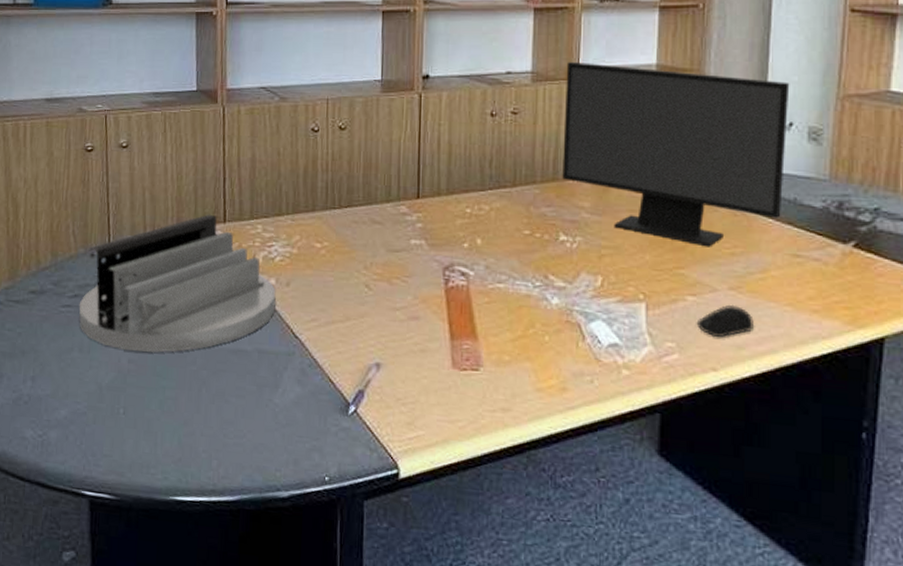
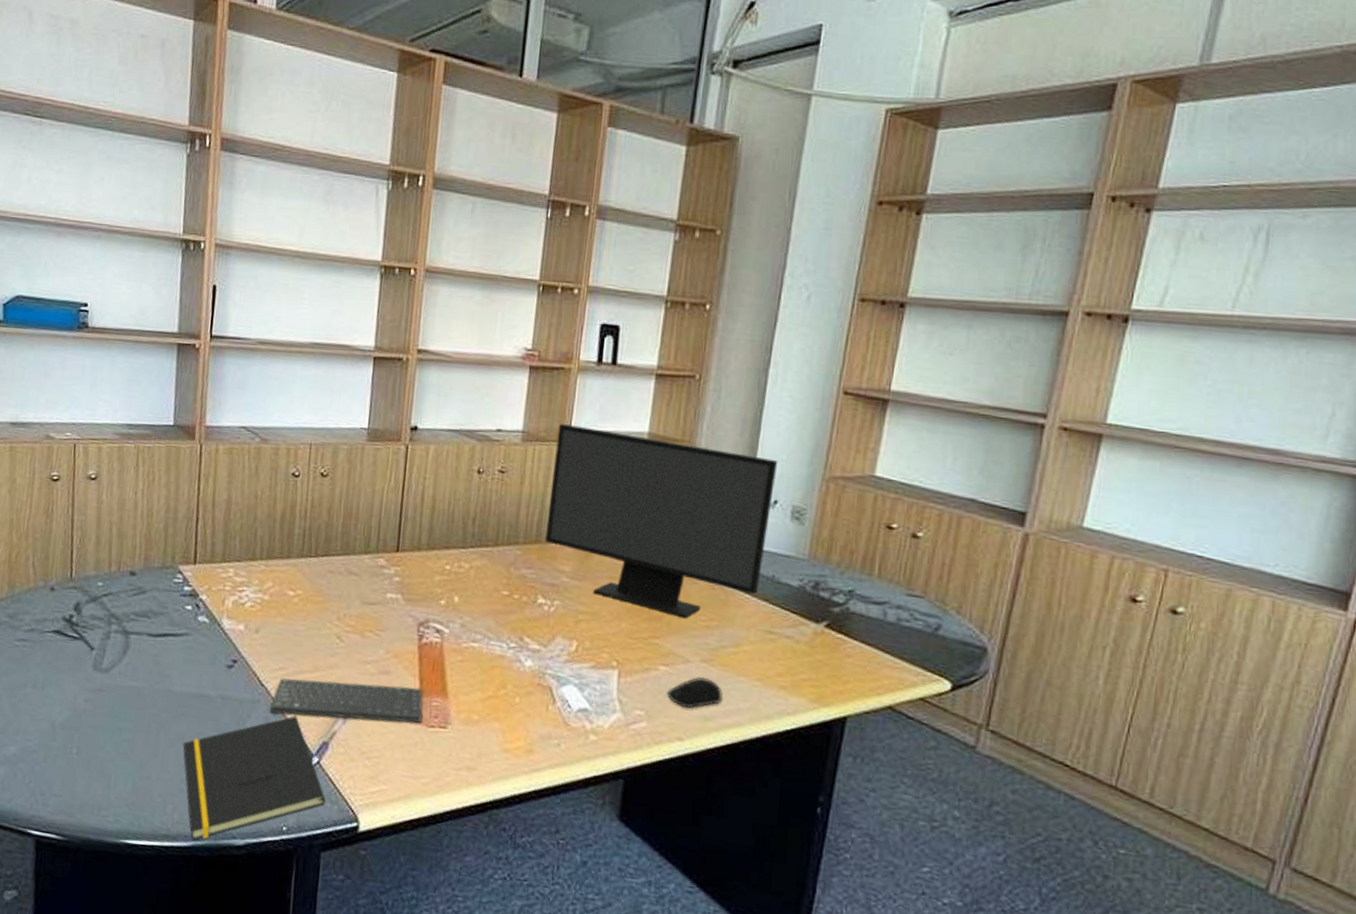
desk organizer: present [79,214,276,353] -> none [34,554,245,694]
notepad: none [224,365,366,495] -> present [182,715,326,841]
keyboard: none [305,328,454,368] -> present [270,677,423,723]

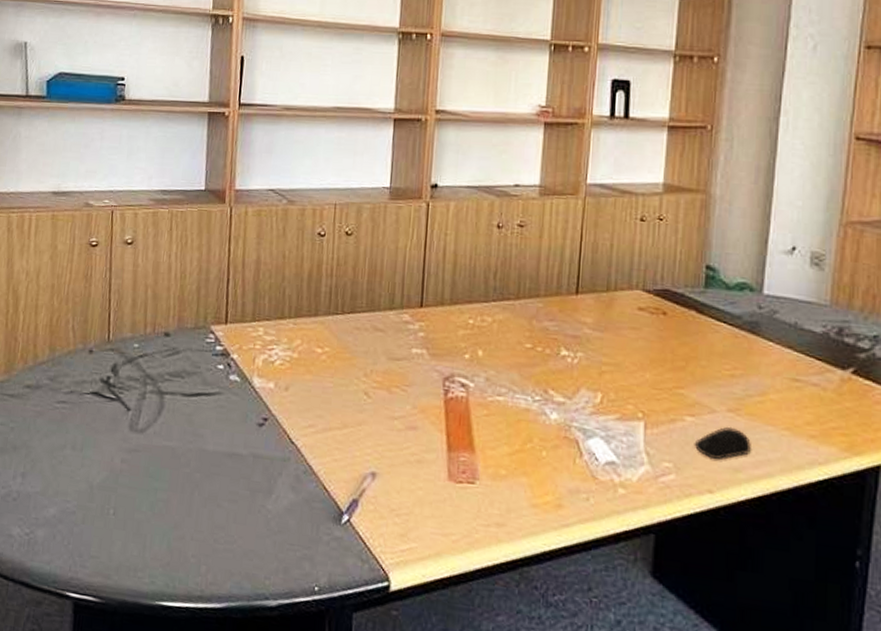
notepad: present [182,715,326,841] -> none [216,473,357,603]
keyboard: present [270,677,423,723] -> none [300,435,450,479]
computer monitor: present [545,423,778,619] -> none [566,176,794,368]

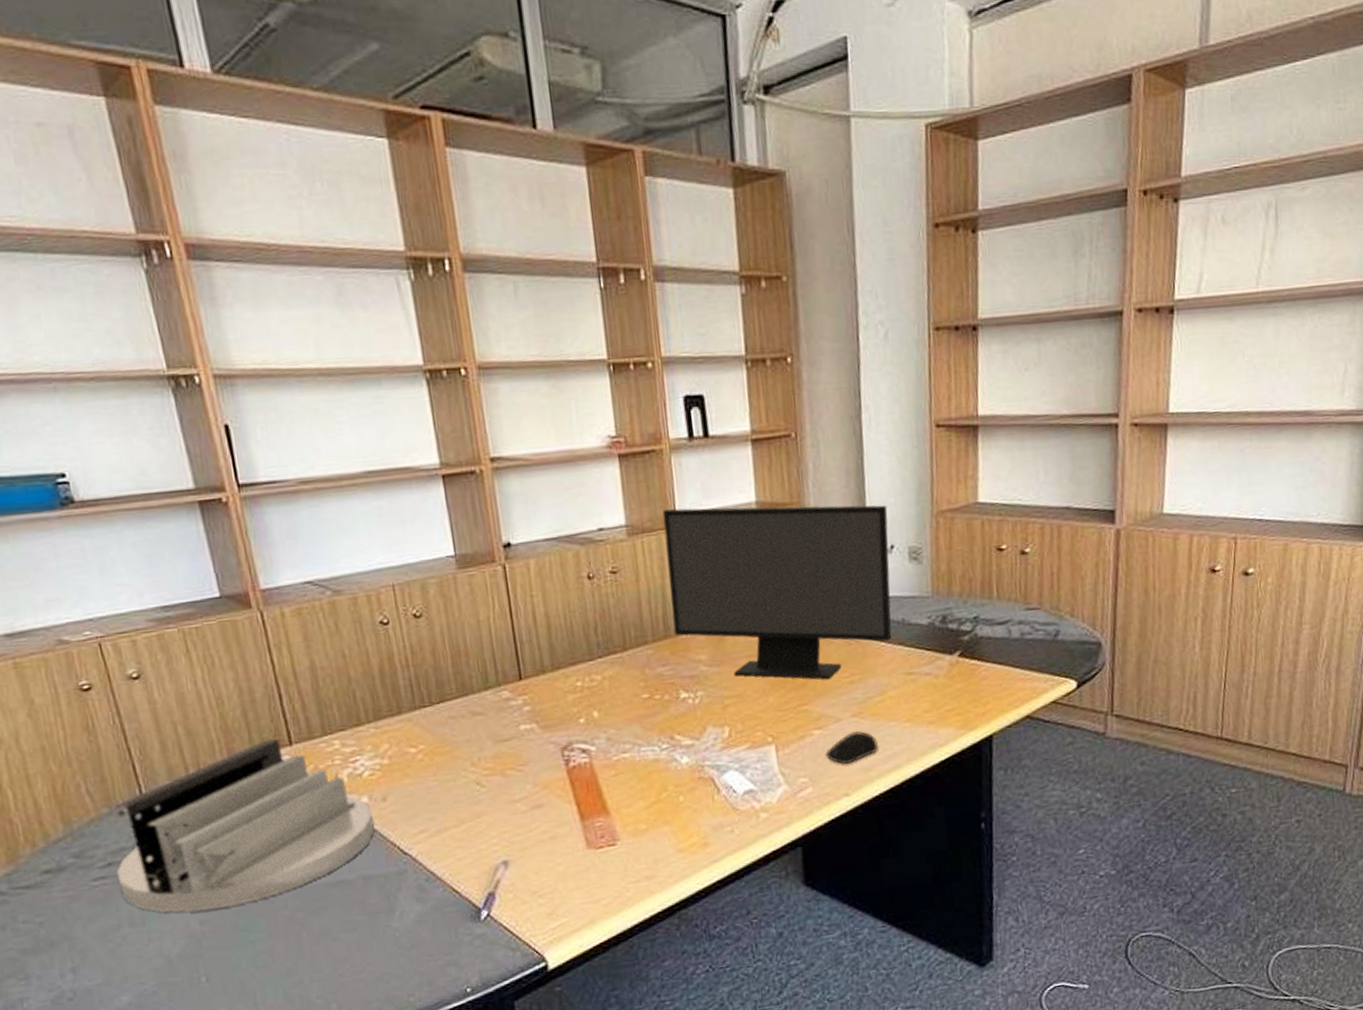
desk organizer: none [73,314,275,453] -> present [113,738,375,913]
computer monitor: none [566,176,794,368] -> present [662,505,892,680]

